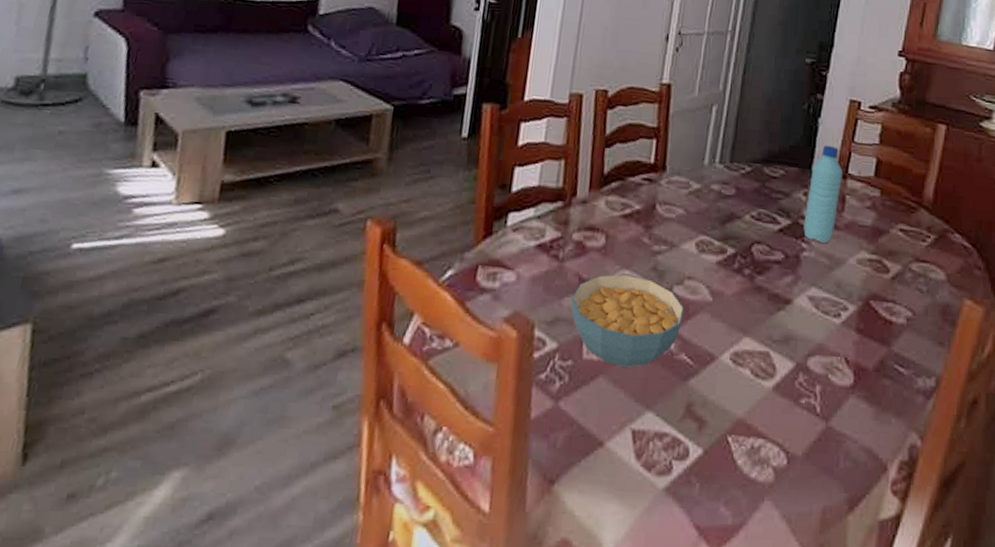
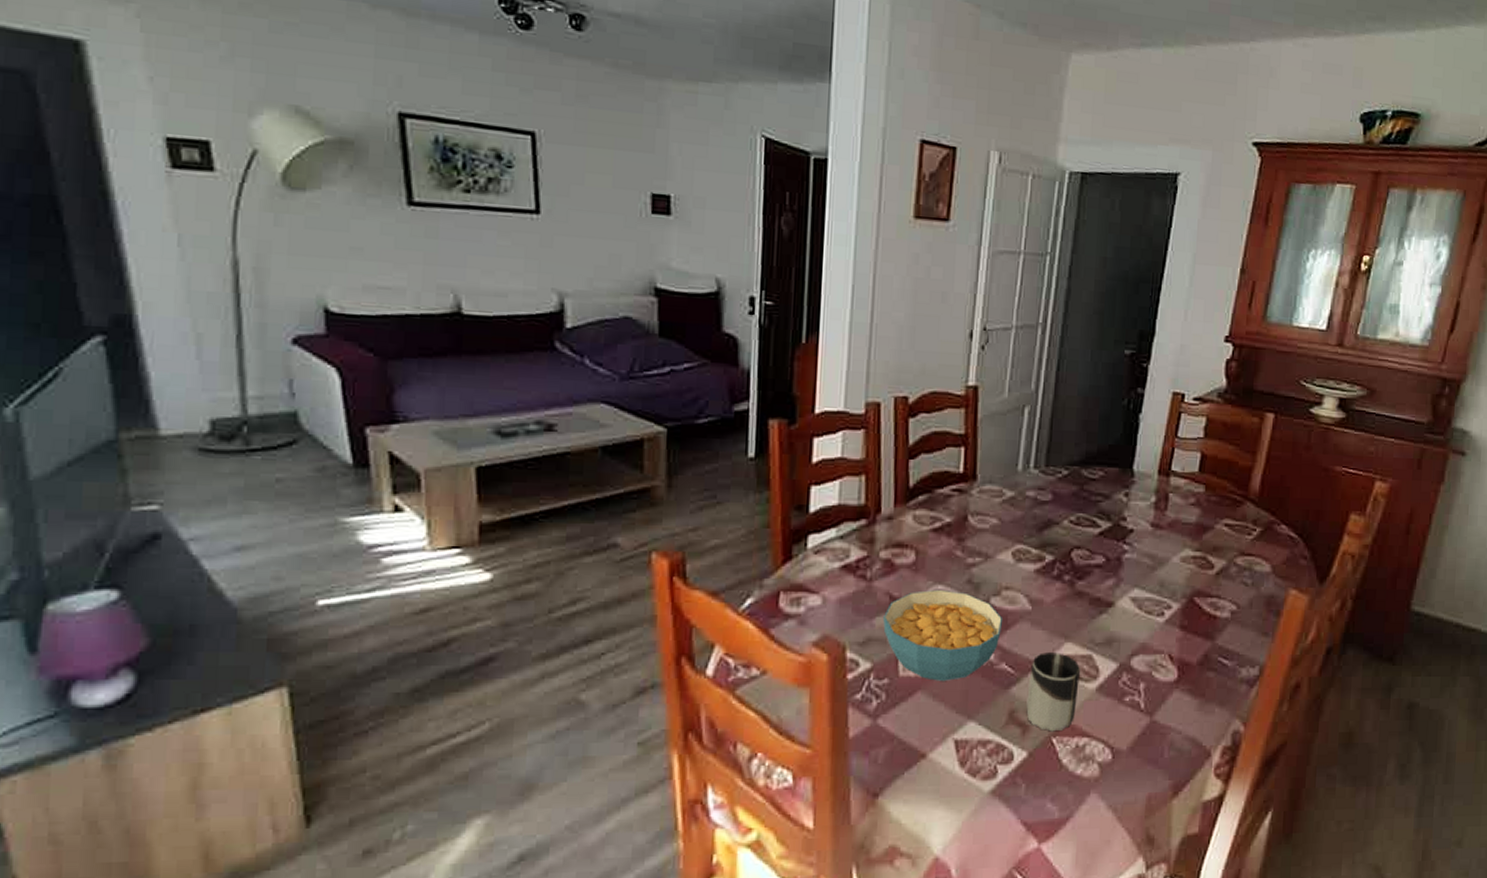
cup: none [703,346,757,430] -> present [1026,653,1080,732]
water bottle: present [803,145,843,243] -> none [1125,442,1166,543]

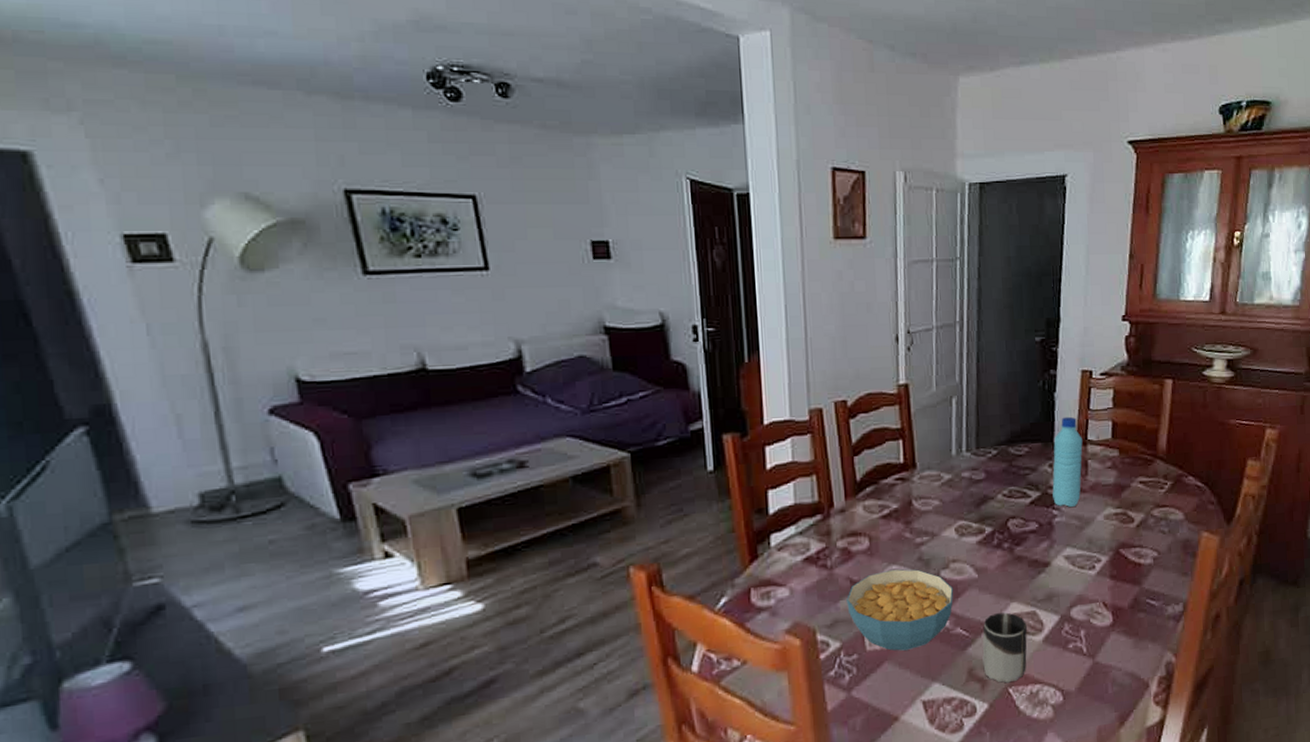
water bottle: none [1125,442,1166,543] -> present [1052,416,1083,507]

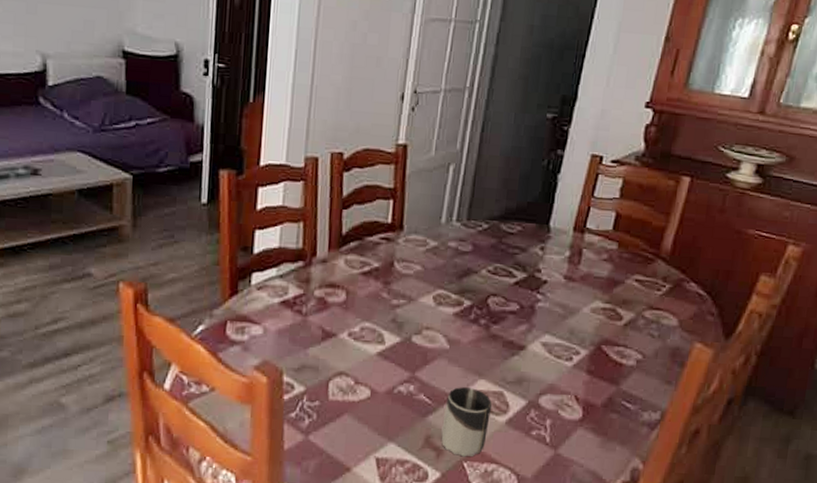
cereal bowl: present [847,569,954,651] -> none [316,326,423,407]
water bottle: present [1052,416,1083,507] -> none [539,200,581,294]

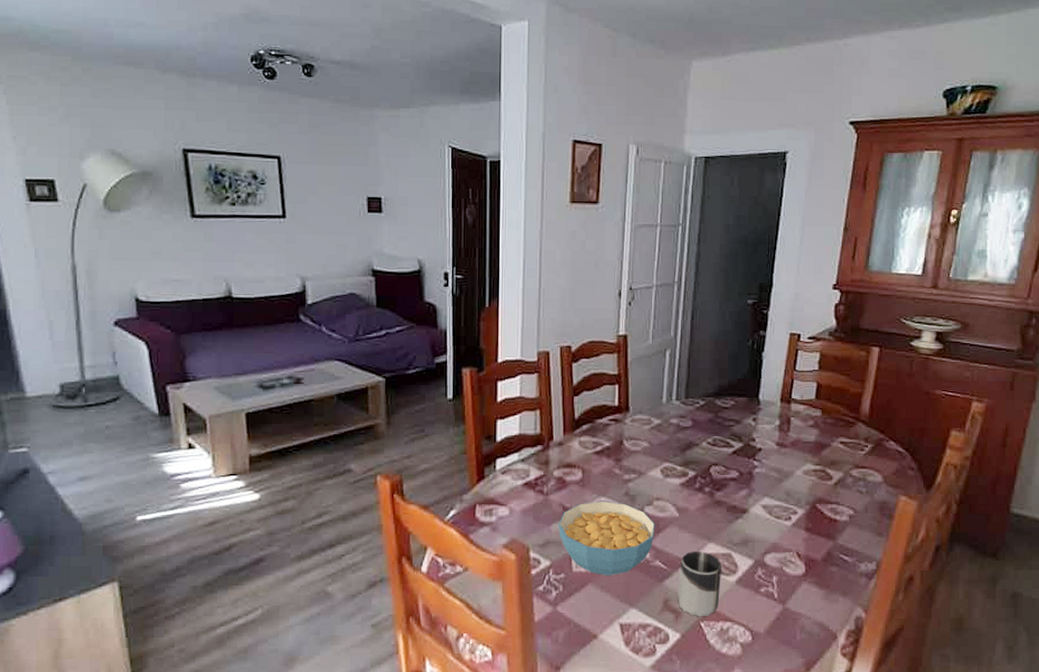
cereal bowl: none [316,326,423,407] -> present [558,500,656,575]

